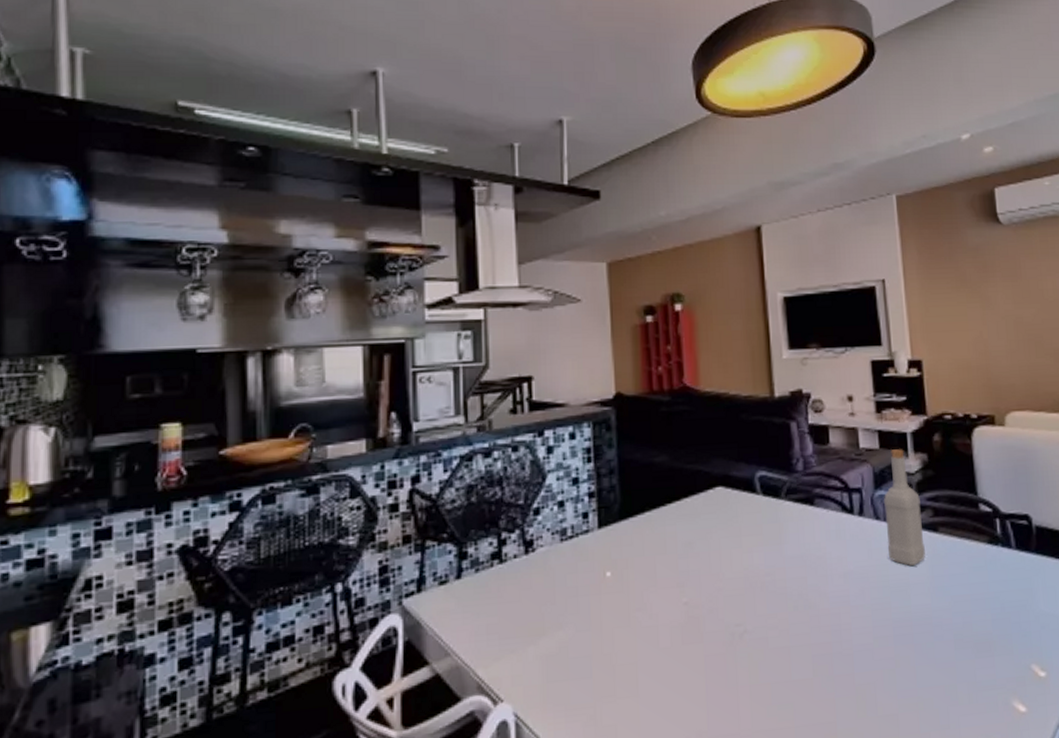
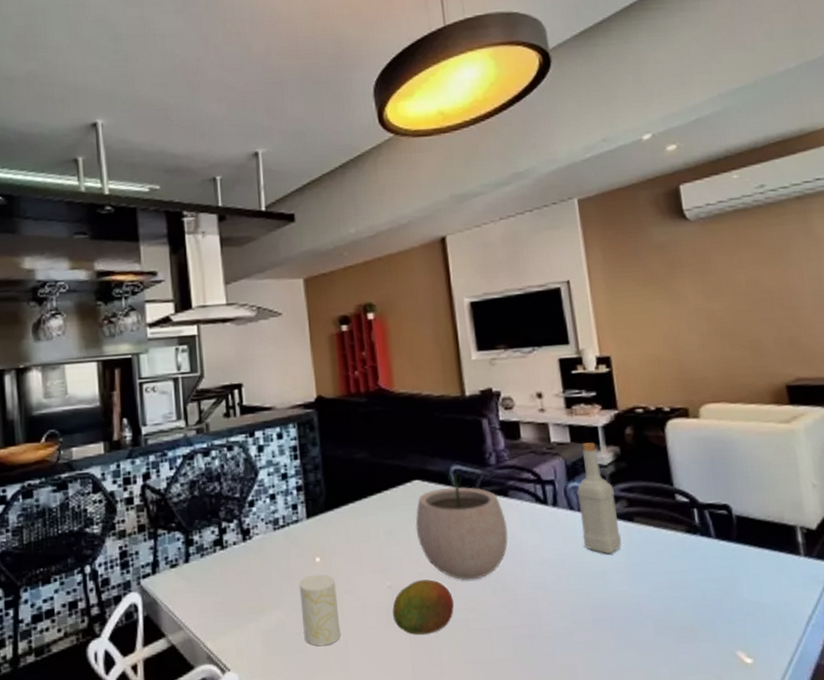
cup: none [586,590,630,671] -> present [299,574,341,647]
fruit: none [688,595,753,656] -> present [392,579,454,635]
plant pot: none [716,472,812,595] -> present [415,466,508,580]

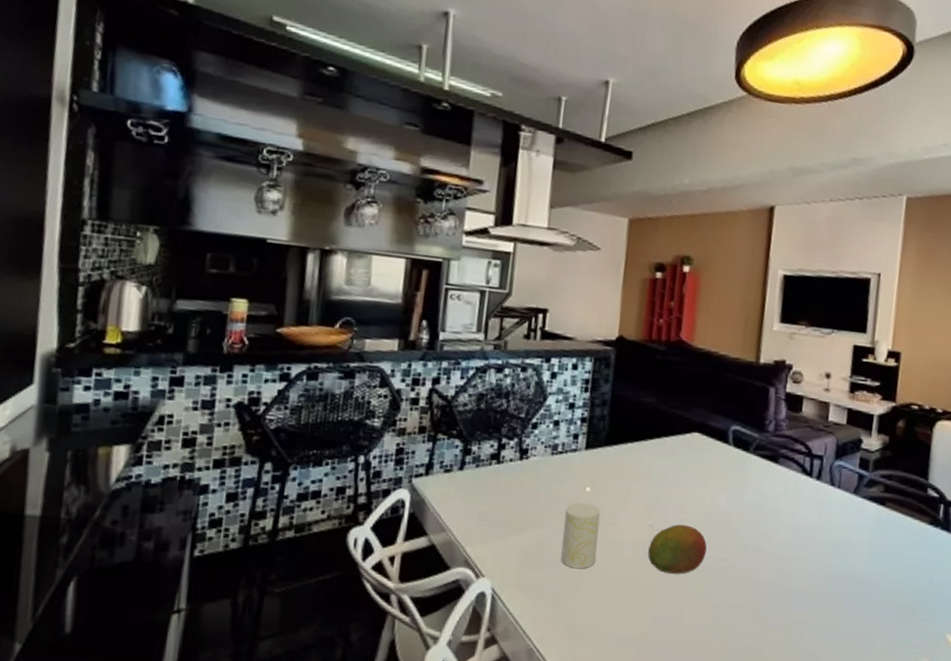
plant pot: present [415,466,508,580] -> none [686,426,772,533]
bottle: present [577,442,622,555] -> none [836,427,875,531]

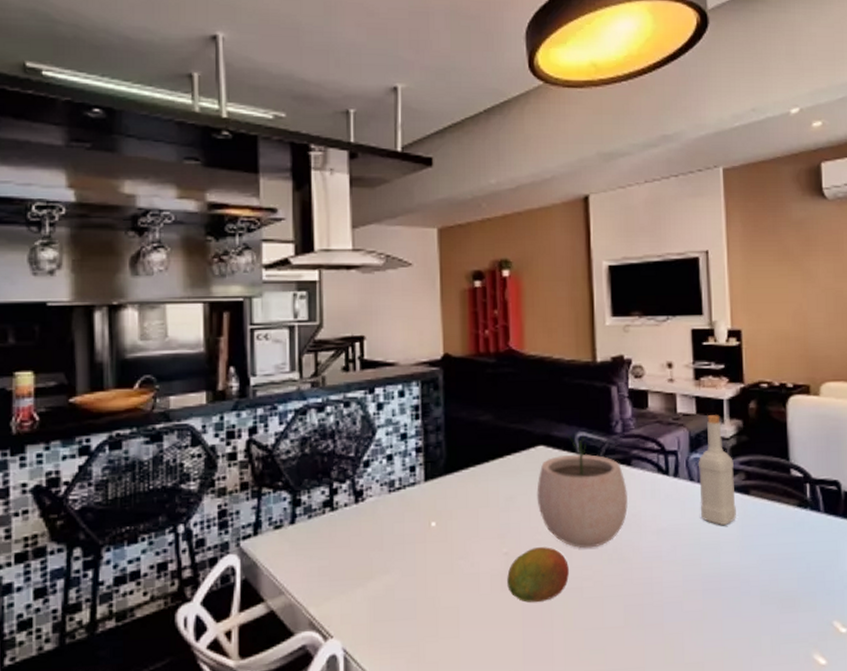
cup: present [560,502,601,569] -> none [412,539,452,613]
plant pot: none [686,426,772,533] -> present [537,433,628,549]
bottle: none [836,427,875,531] -> present [699,415,736,526]

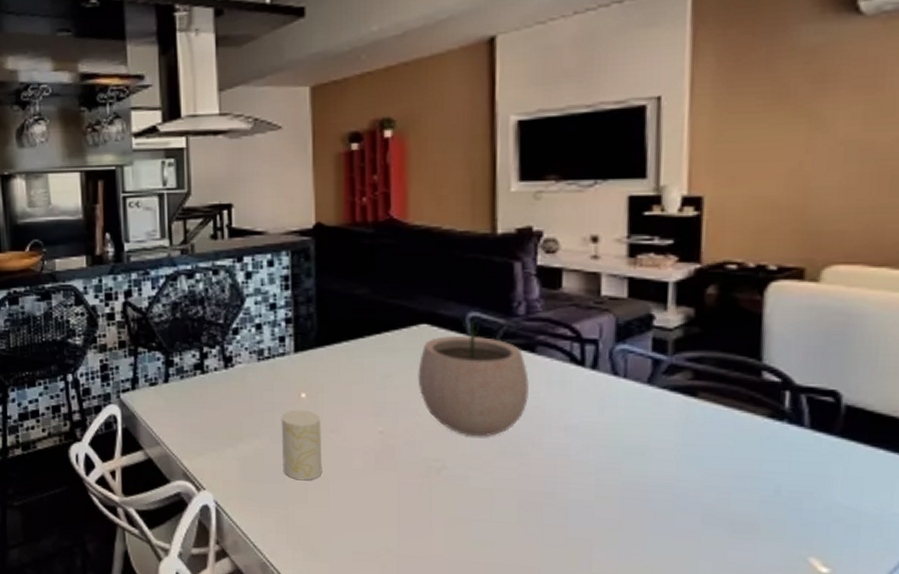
cup: none [412,539,452,613] -> present [281,409,323,481]
fruit: present [507,547,569,603] -> none [382,429,453,485]
bottle: present [699,415,736,526] -> none [625,300,677,430]

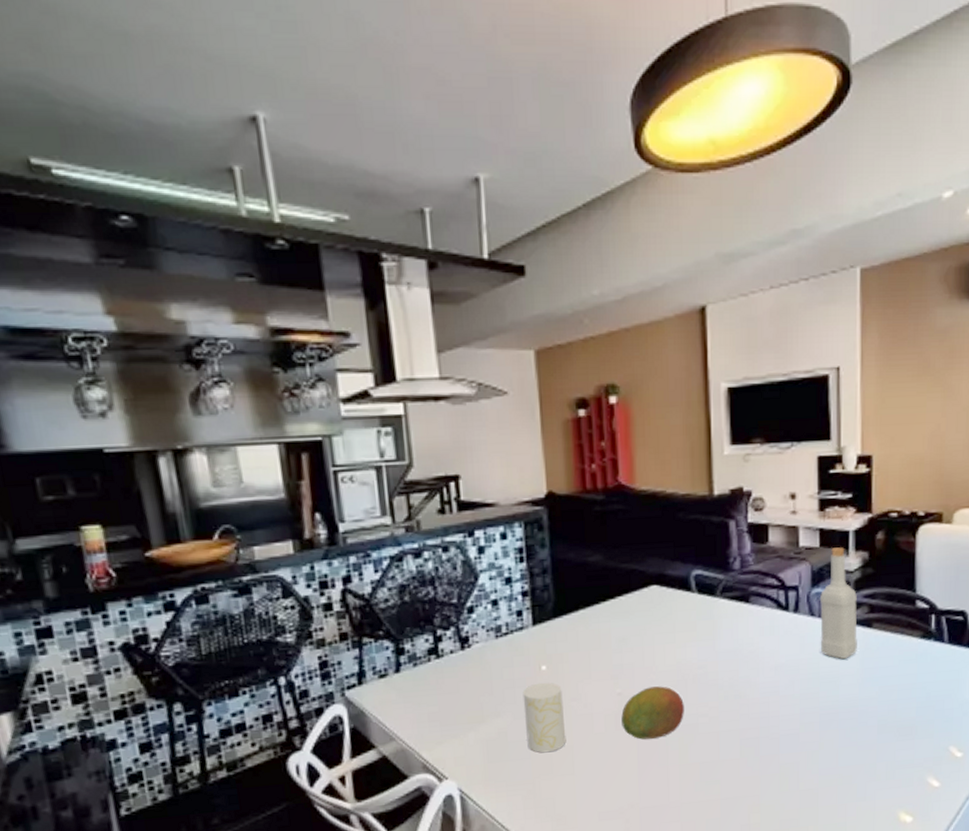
fruit: none [382,429,453,485] -> present [621,686,684,740]
plant pot: present [418,313,529,437] -> none [650,571,745,686]
bottle: none [625,300,677,430] -> present [820,547,857,660]

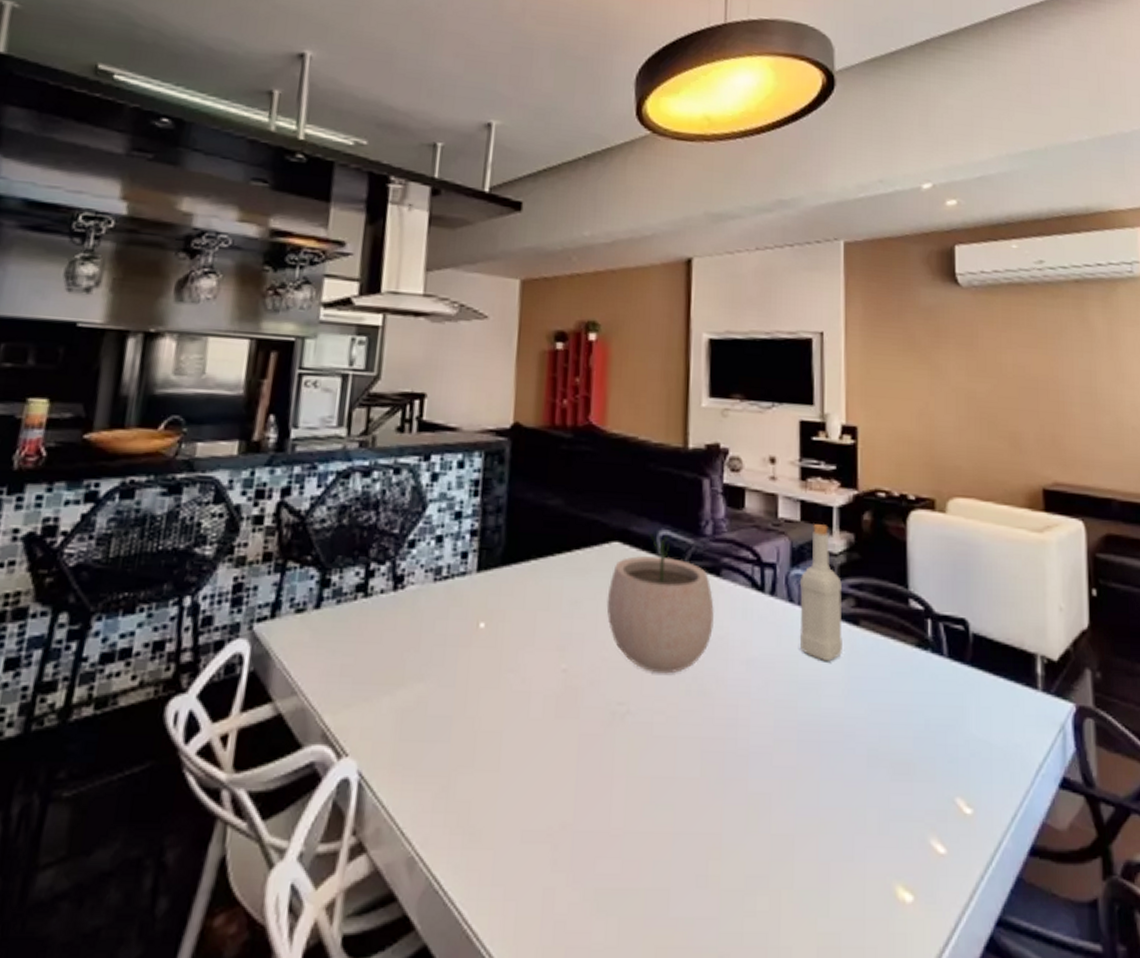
cup: present [522,682,567,753] -> none [449,643,499,737]
fruit: present [621,686,684,740] -> none [563,666,638,736]
plant pot: none [650,571,745,686] -> present [606,531,714,674]

